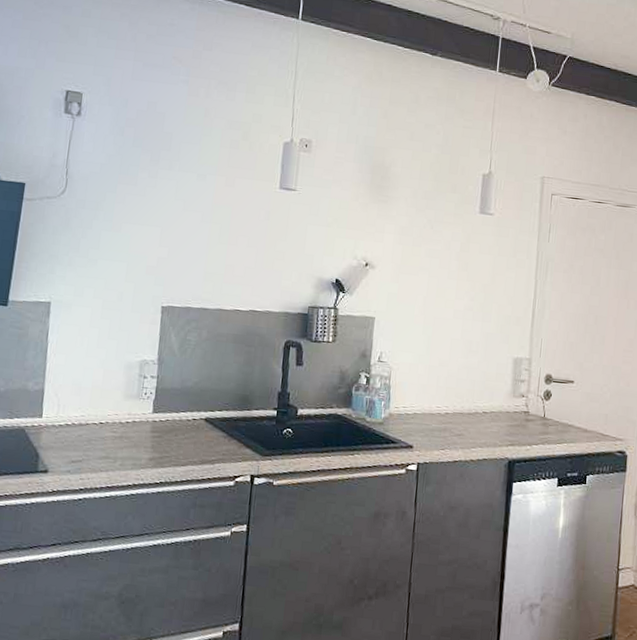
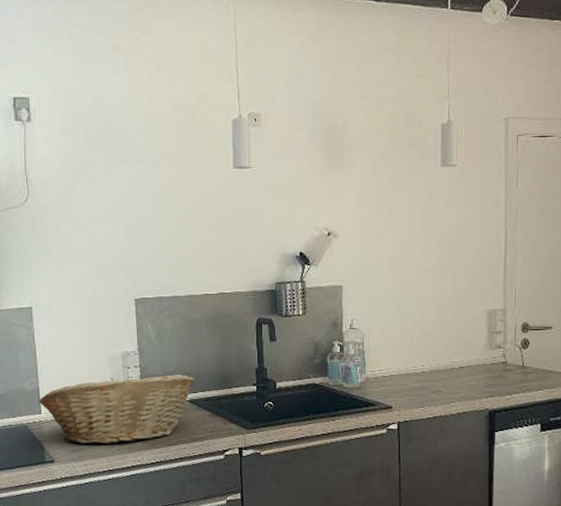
fruit basket: none [41,386,213,459] -> present [39,374,194,444]

